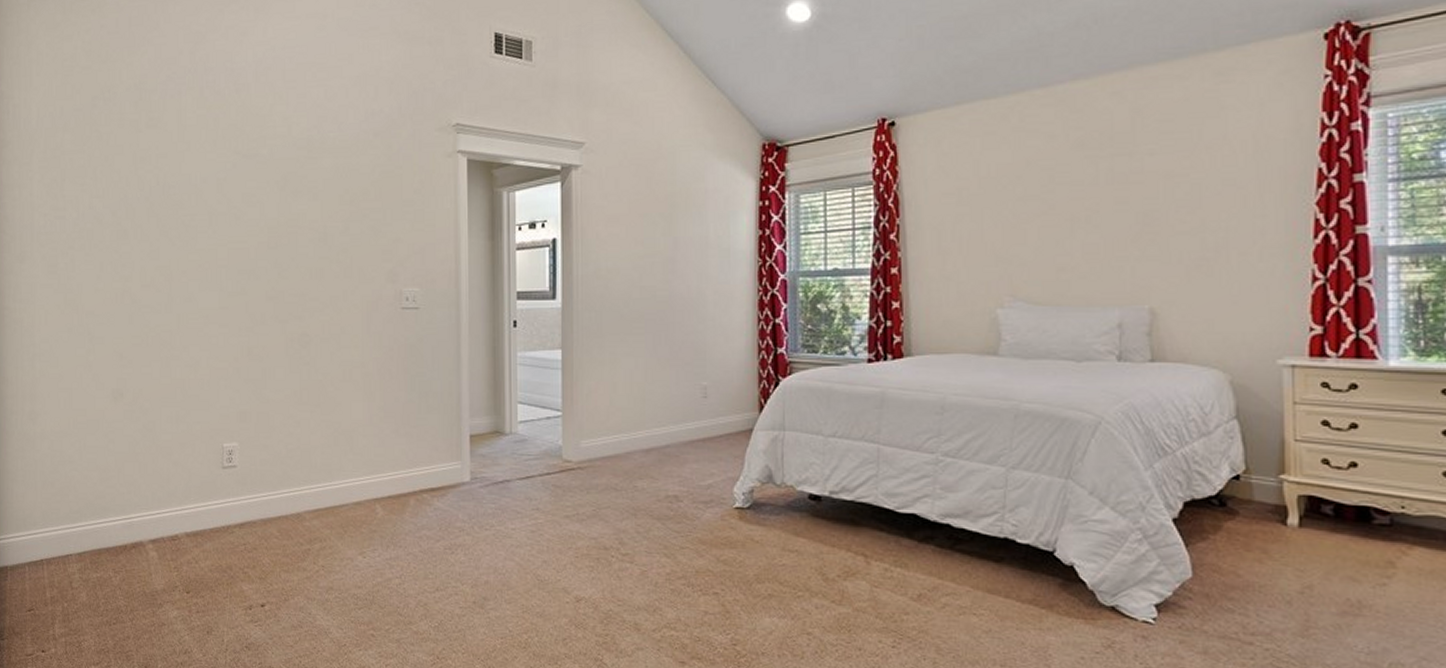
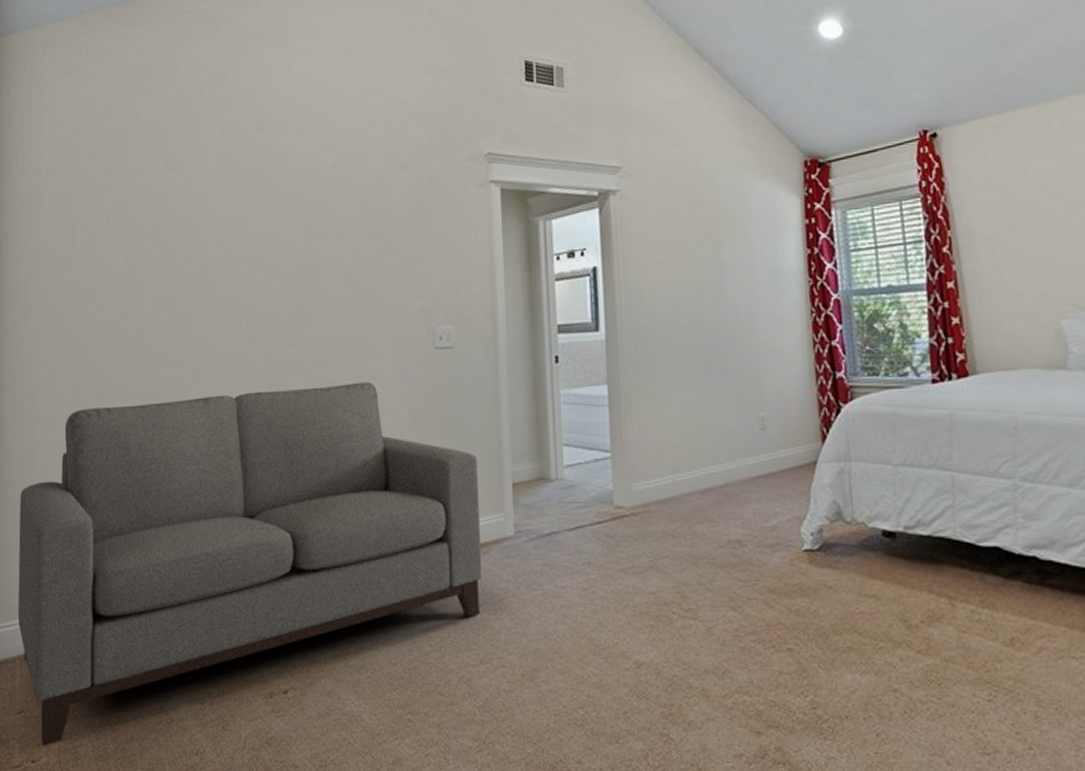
sofa: none [22,336,440,639] -> present [17,381,483,746]

